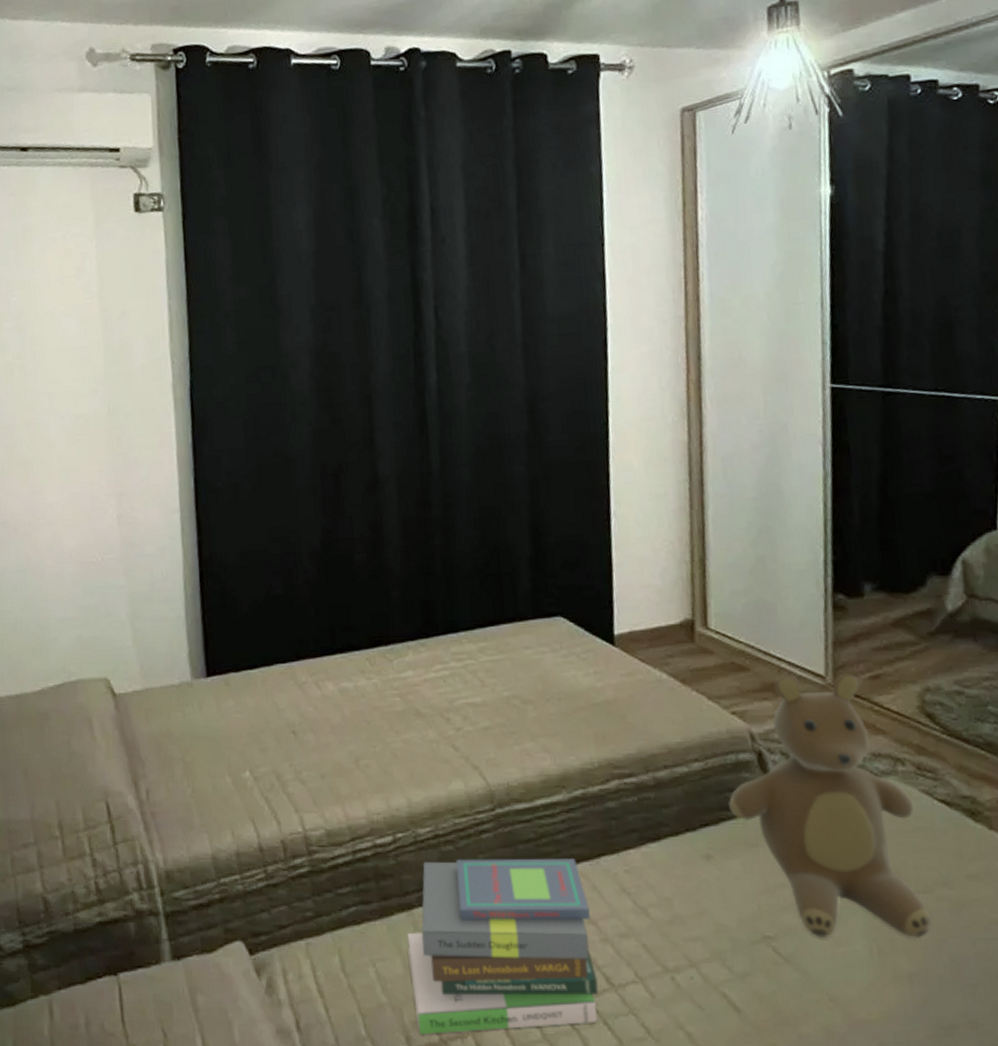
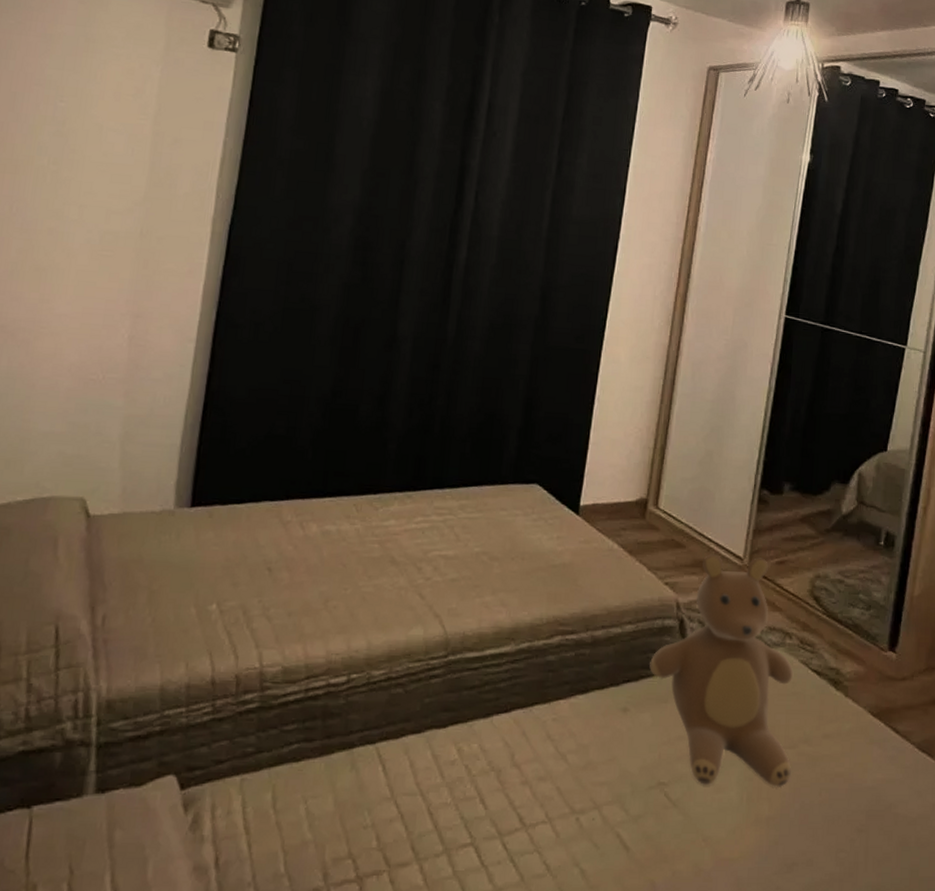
books: present [407,858,599,1034] -> none [337,702,516,871]

